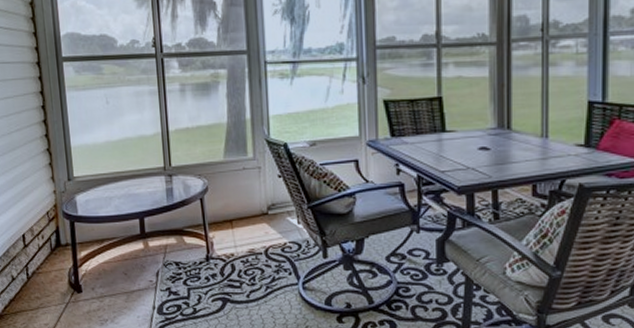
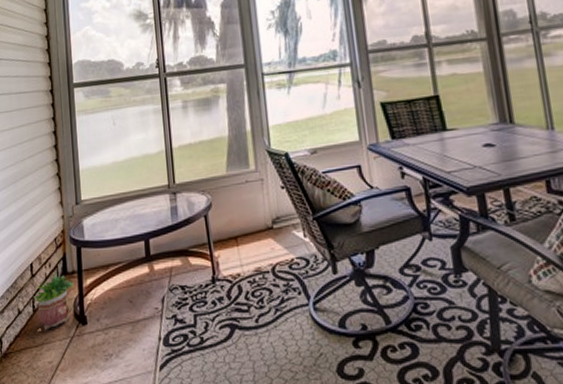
potted plant: none [25,242,69,296] -> present [32,271,75,330]

